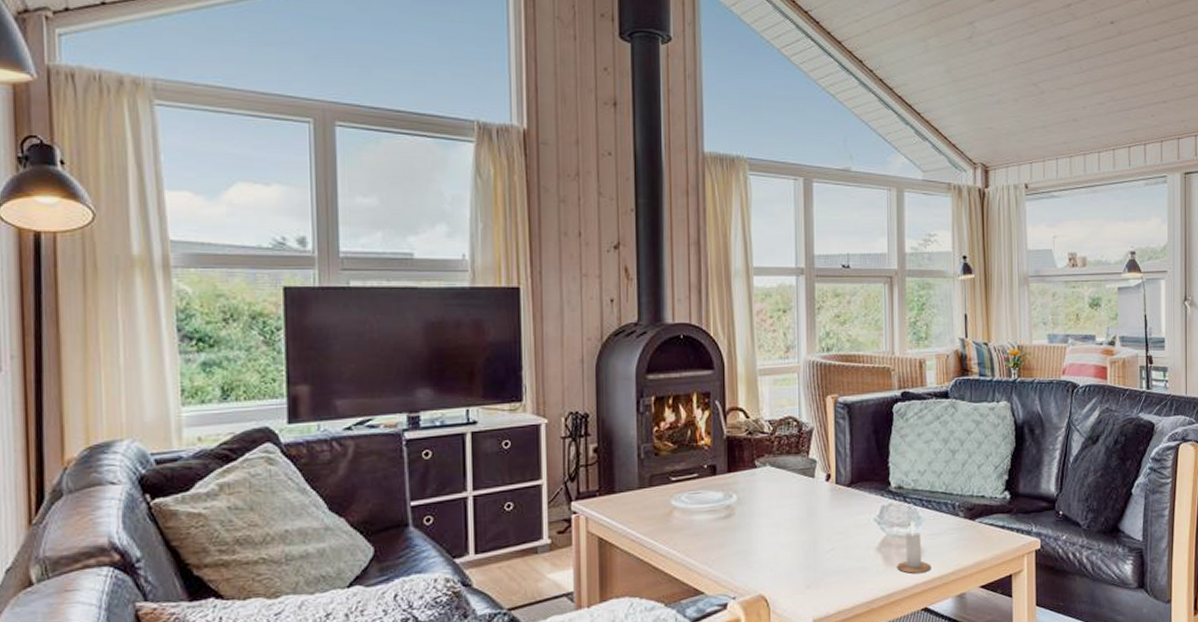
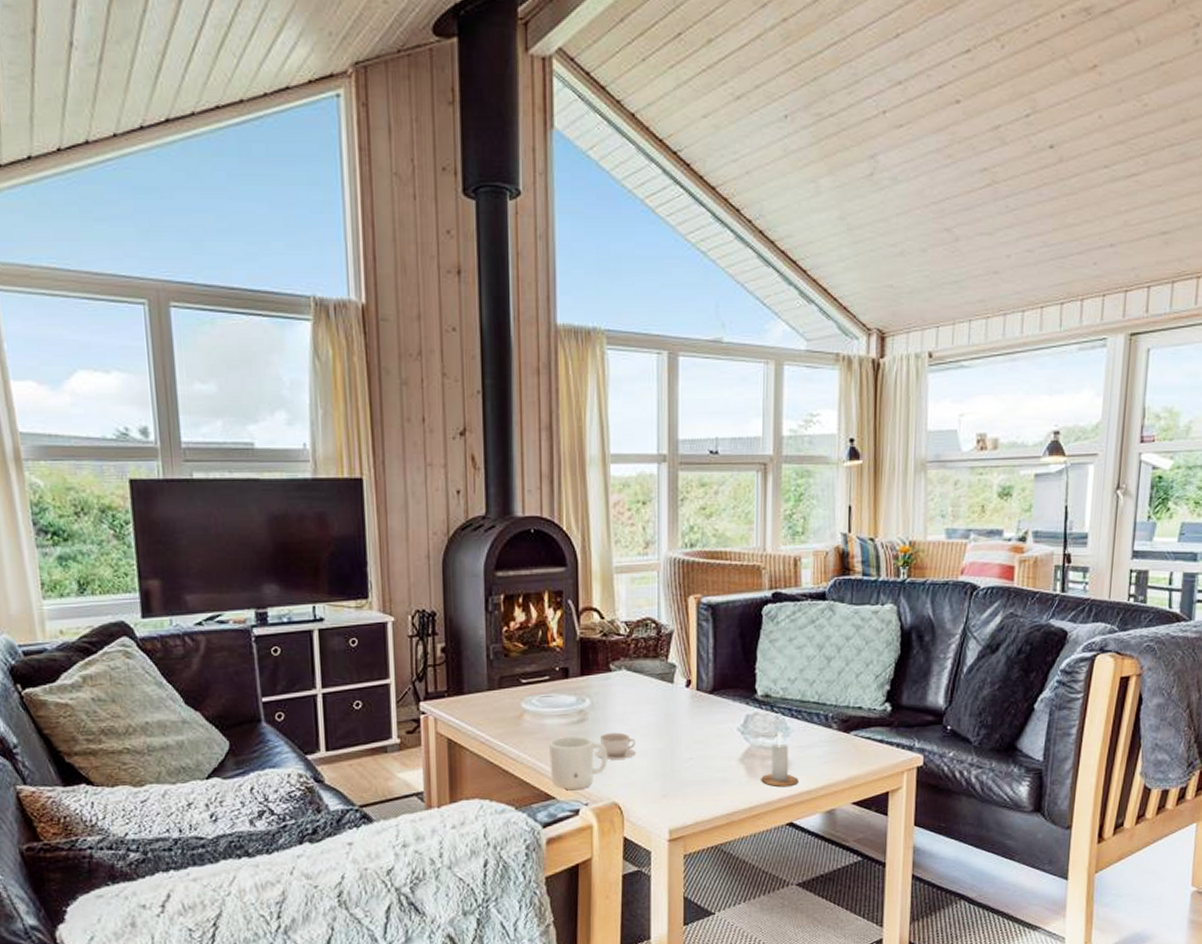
mug: none [698,530,754,585] -> present [549,735,608,791]
teacup: none [742,526,780,553] -> present [595,732,635,760]

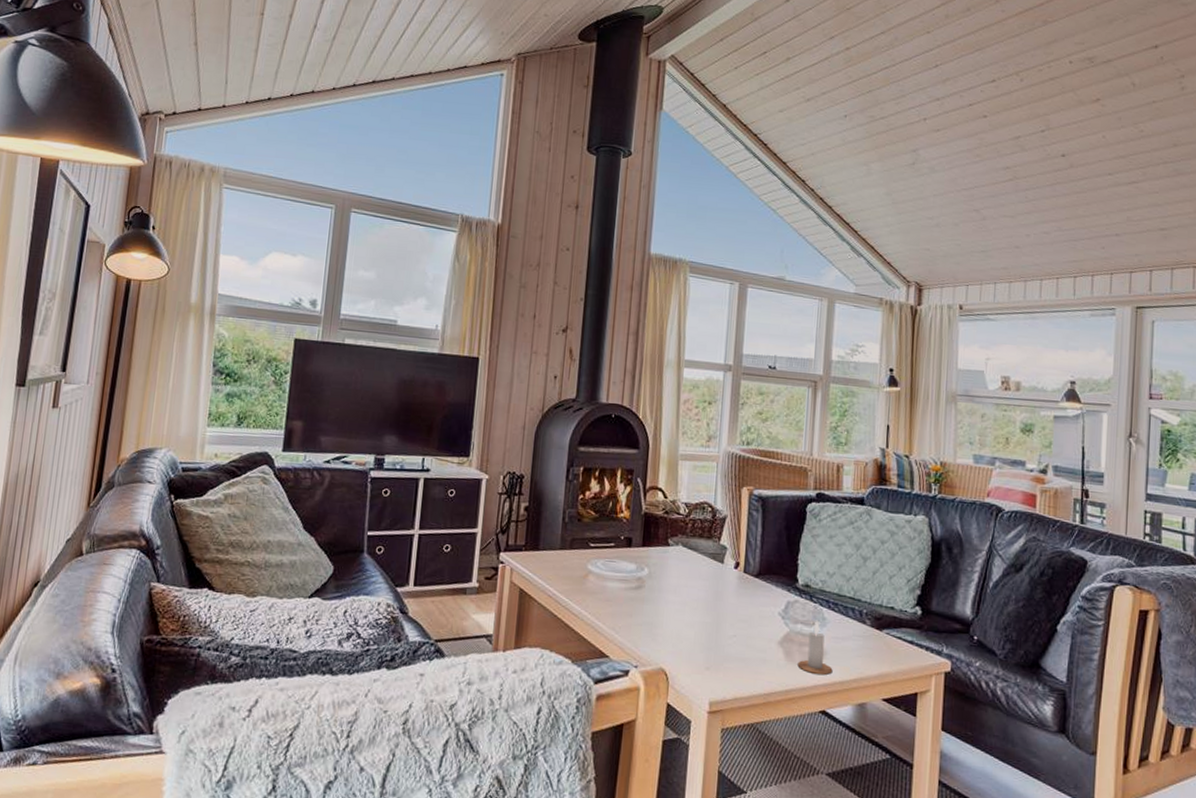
mug: present [549,735,608,791] -> none [606,599,660,652]
teacup: present [595,732,635,760] -> none [648,601,685,628]

